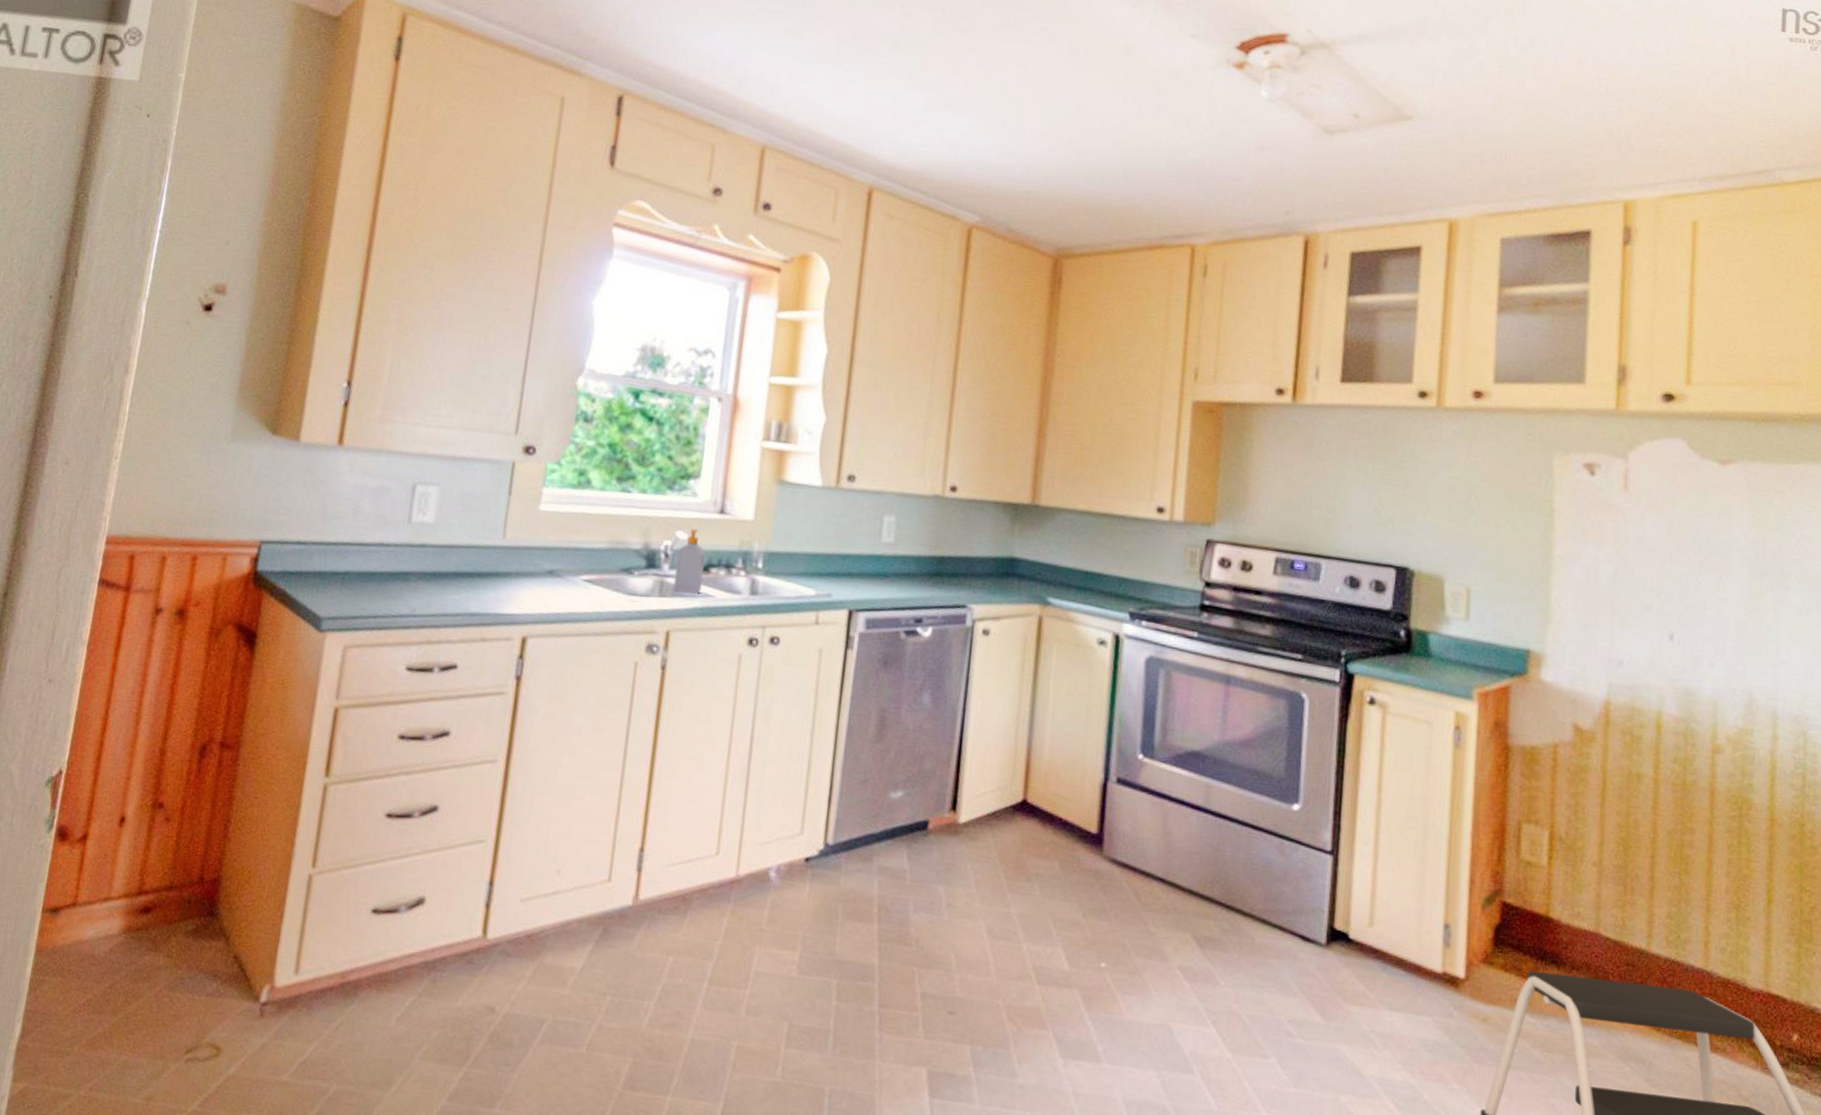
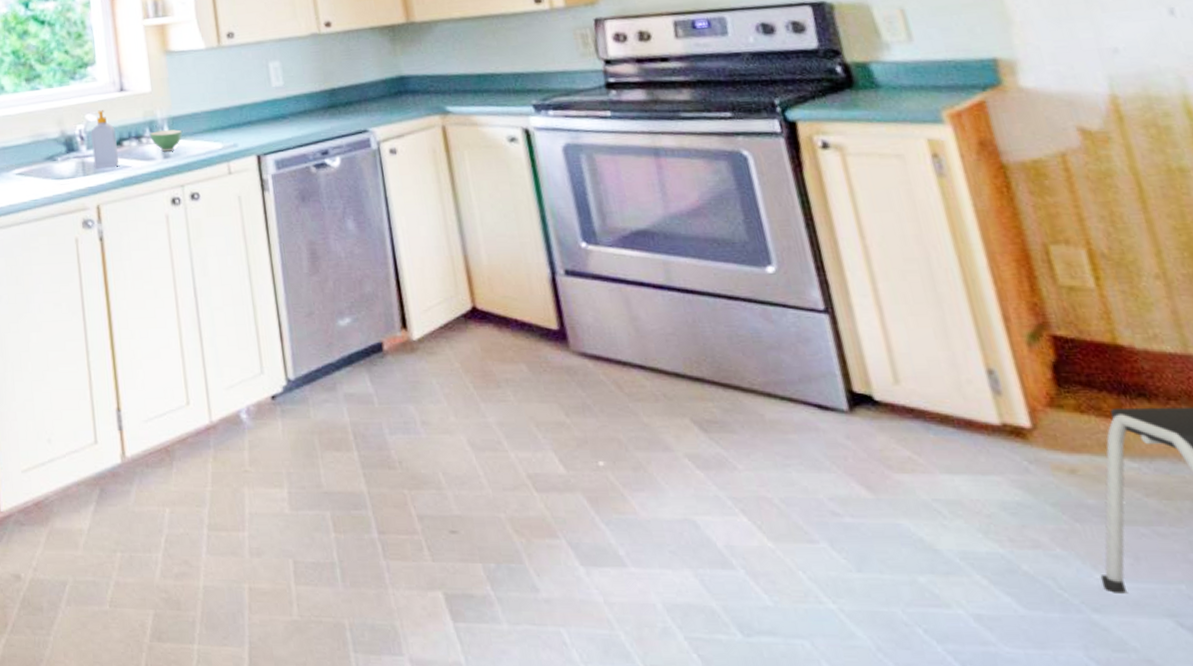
bowl: none [741,563,778,589] -> present [149,129,183,152]

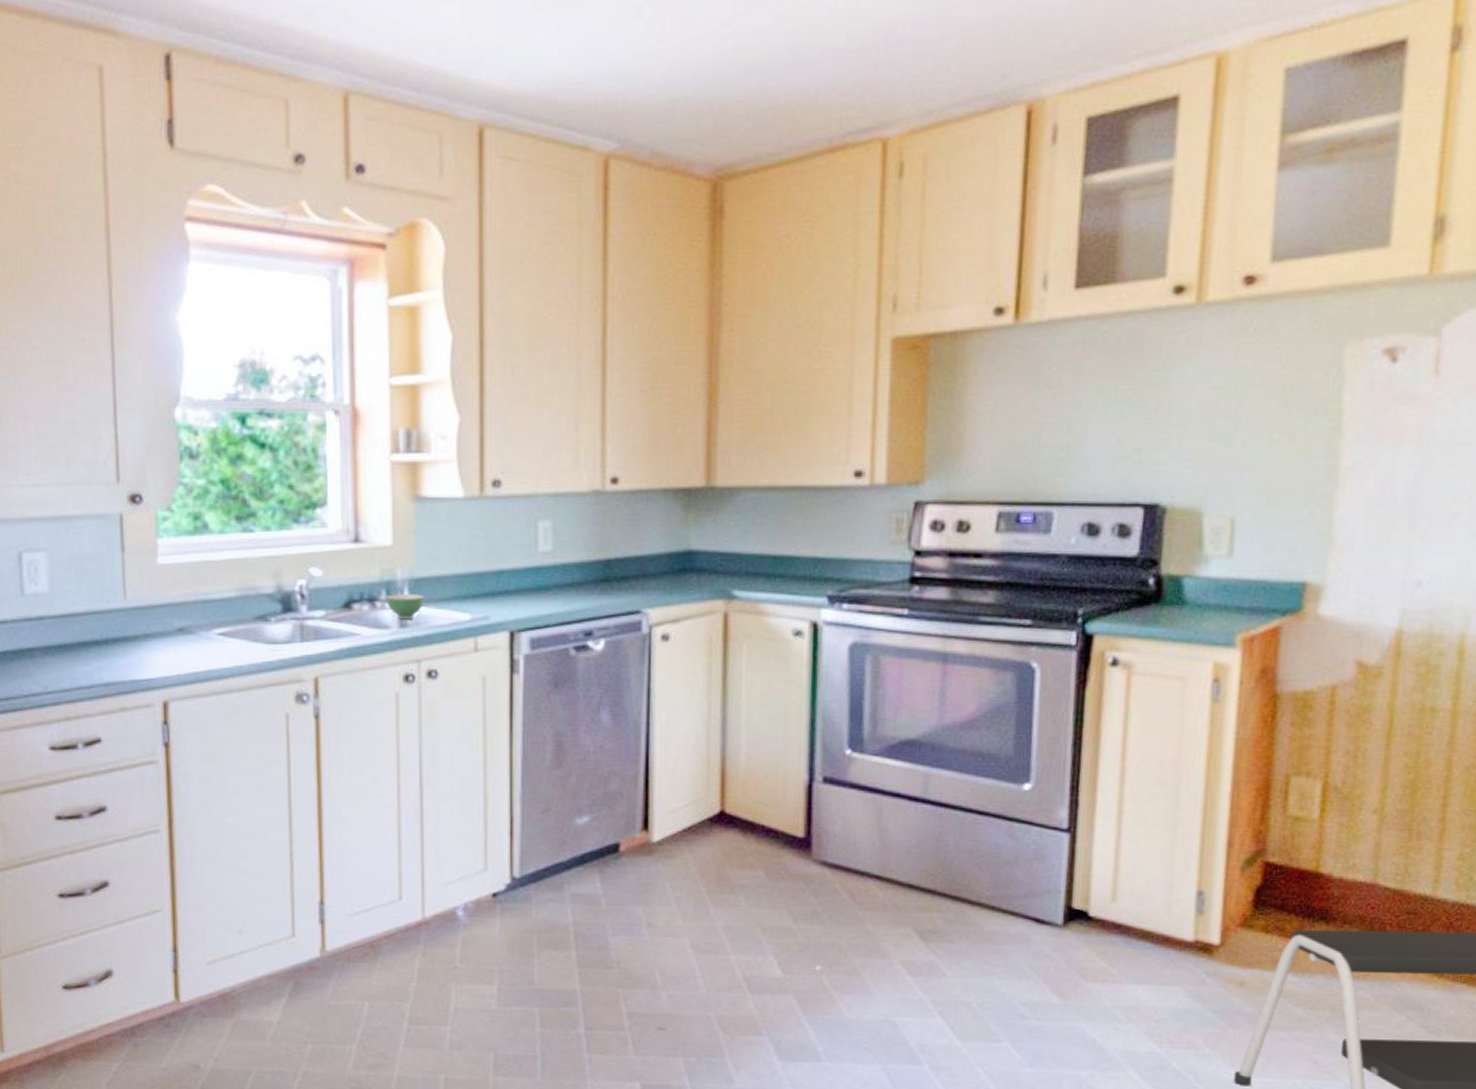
soap bottle: present [90,110,119,170] -> none [313,563,346,635]

